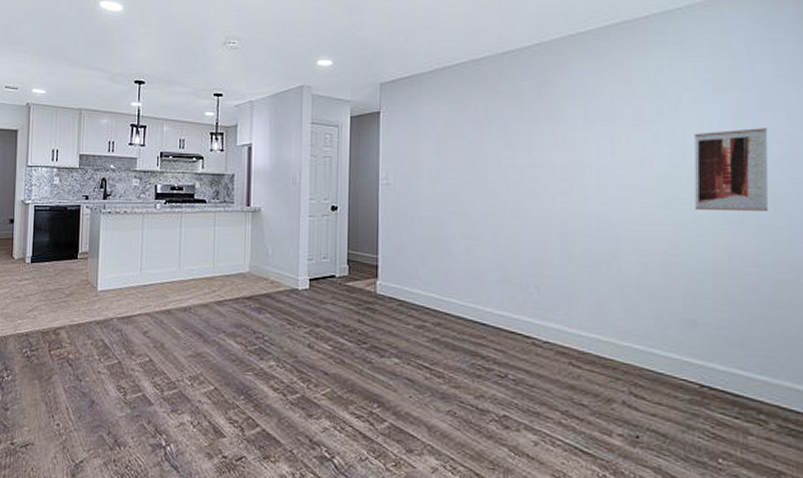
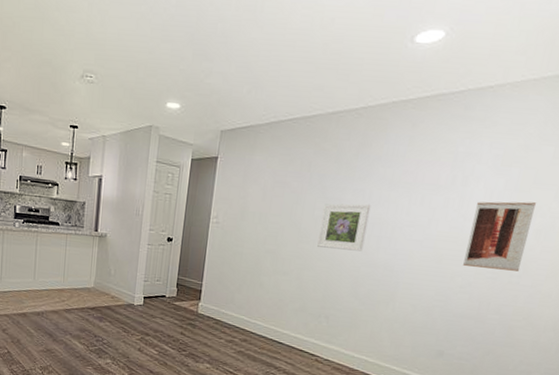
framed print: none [511,147,567,203] -> present [317,203,371,252]

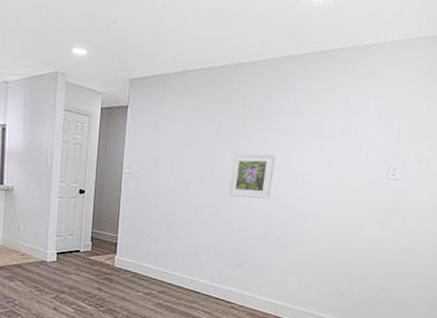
wall art: present [463,201,537,271] -> none [358,150,416,214]

